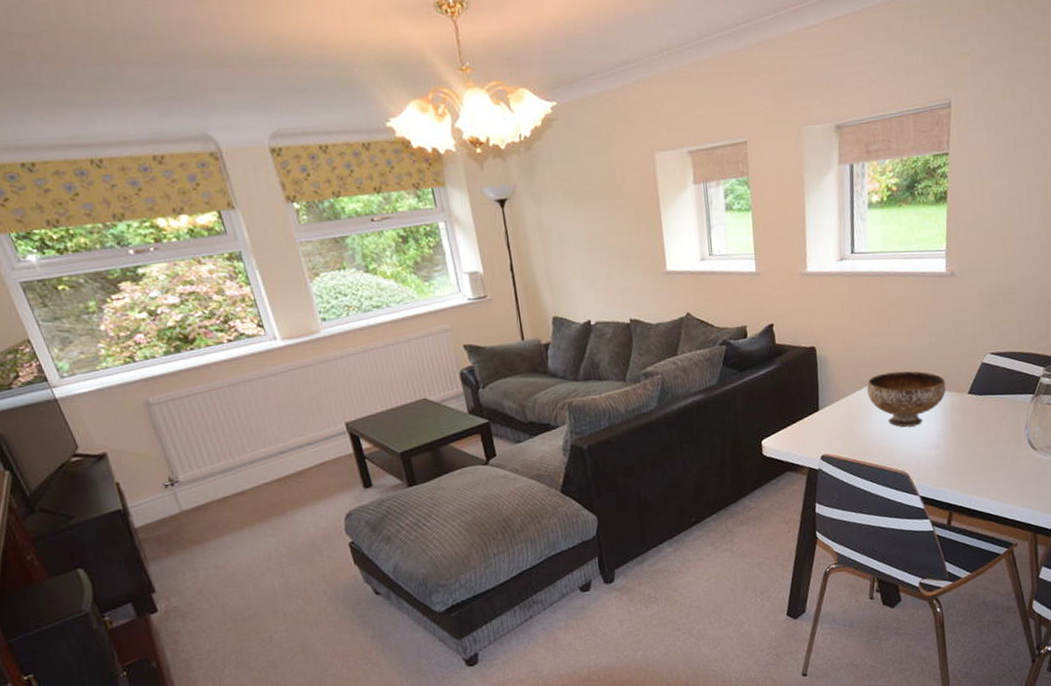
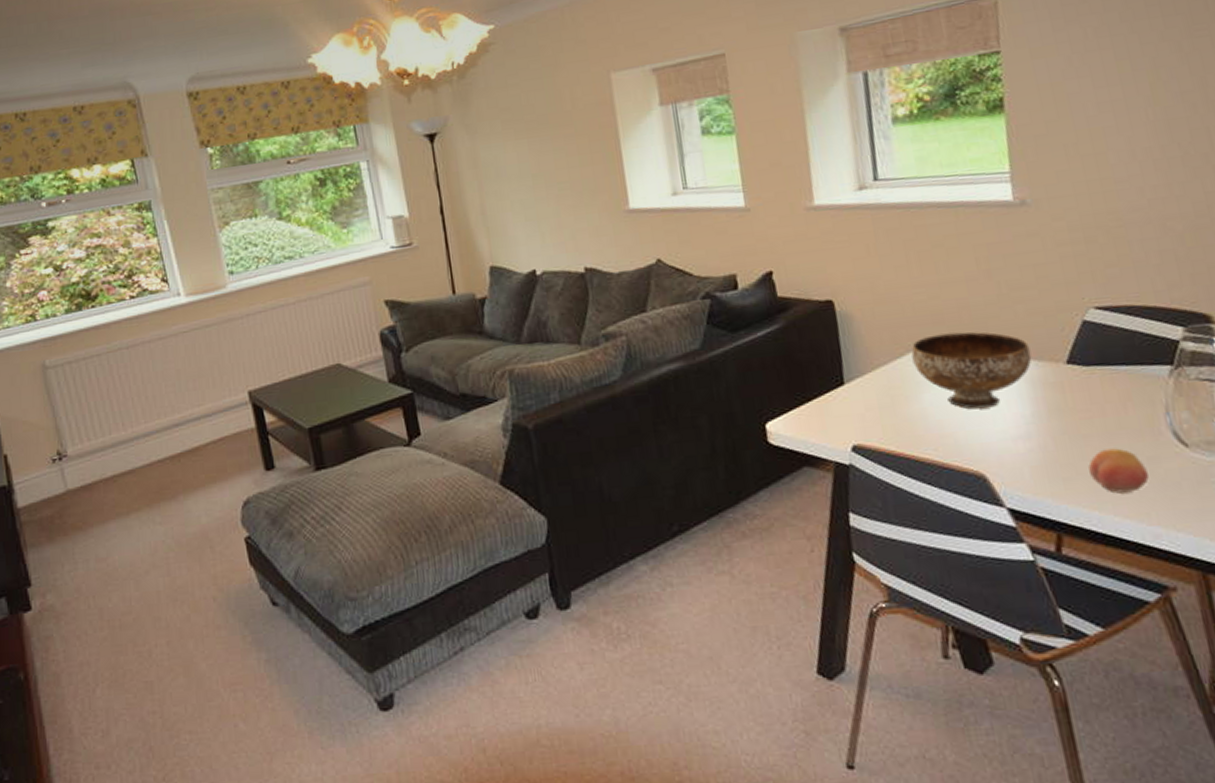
fruit: none [974,452,1010,483] -> present [1088,448,1149,494]

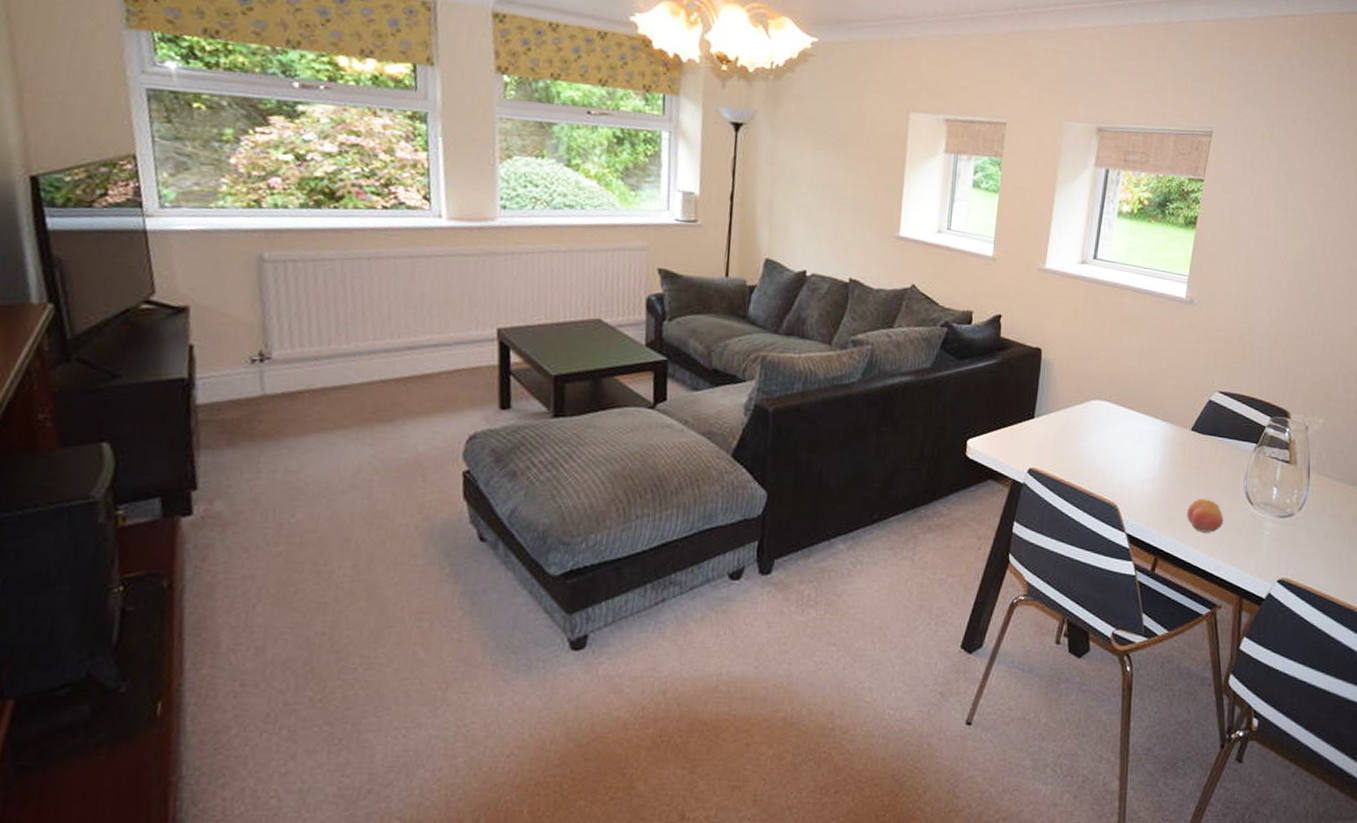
bowl: present [911,331,1032,409] -> none [1088,391,1170,455]

